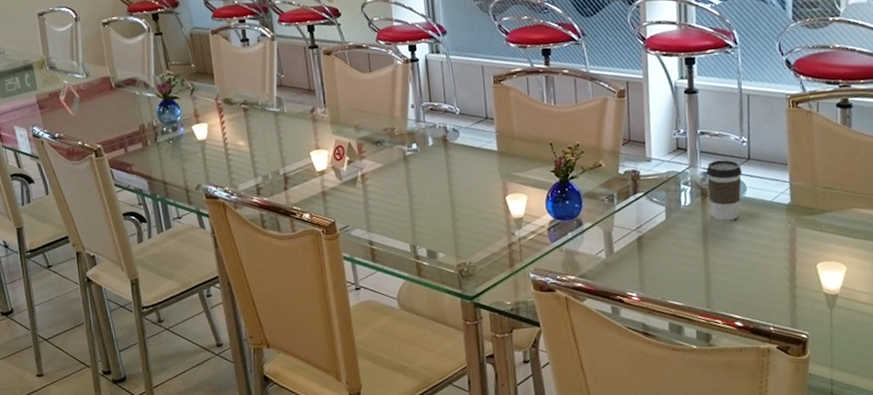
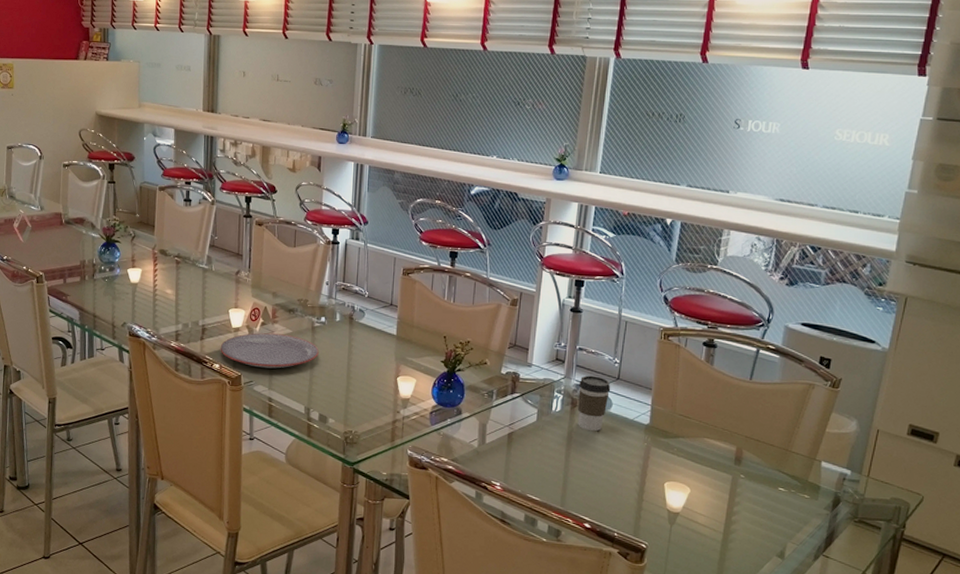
plate: none [307,169,416,211] -> present [220,333,319,369]

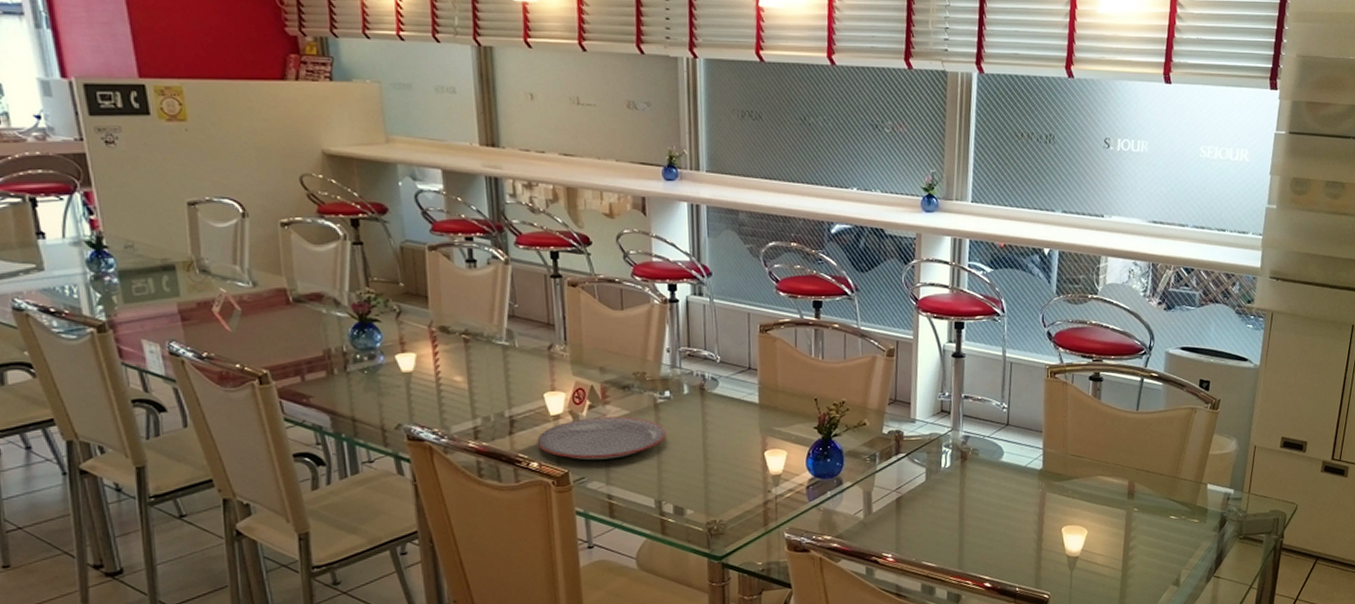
coffee cup: present [578,375,611,432] -> none [967,424,1001,485]

